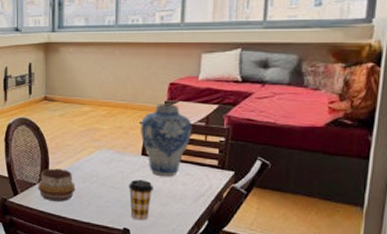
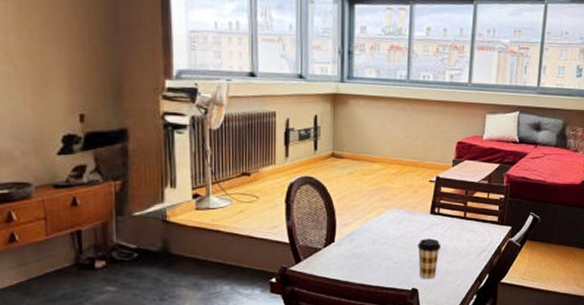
decorative bowl: present [38,168,76,202] -> none [323,231,364,267]
vase: present [141,104,192,176] -> none [430,162,477,234]

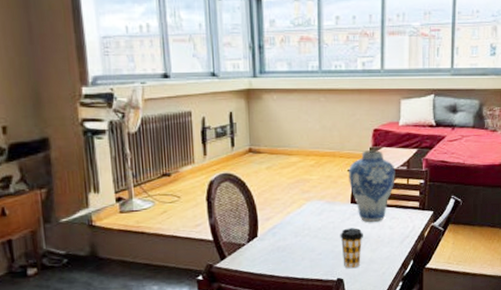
vase: none [430,162,477,234] -> present [349,150,395,222]

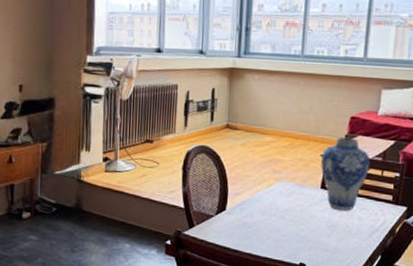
coffee cup: present [340,228,363,269] -> none [307,213,331,255]

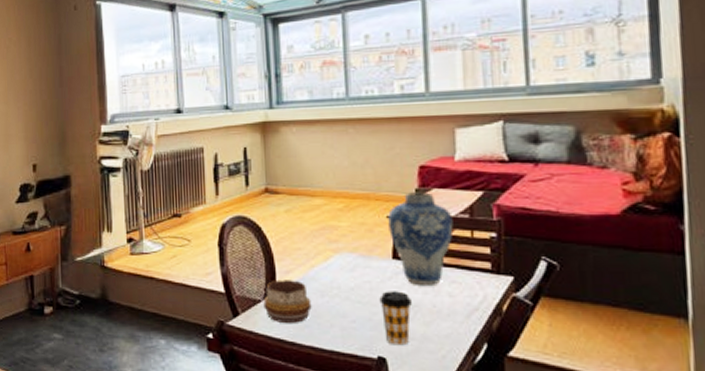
decorative bowl: none [215,200,254,236] -> present [263,279,312,324]
coffee cup: none [307,213,331,255] -> present [379,291,412,346]

